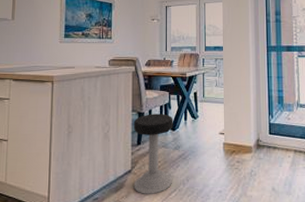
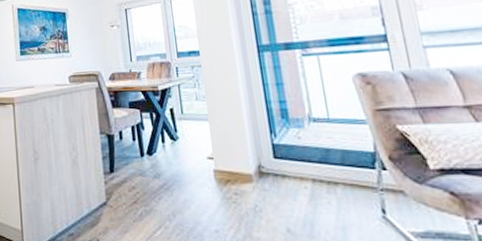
stool: present [133,113,173,194] -> none [103,135,156,231]

